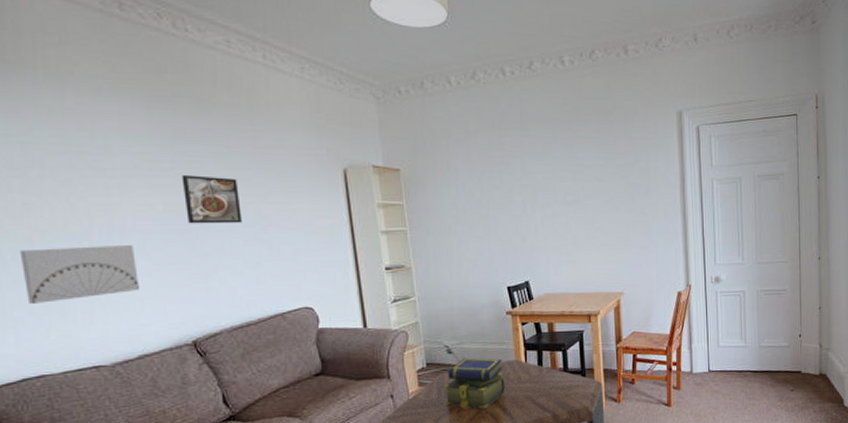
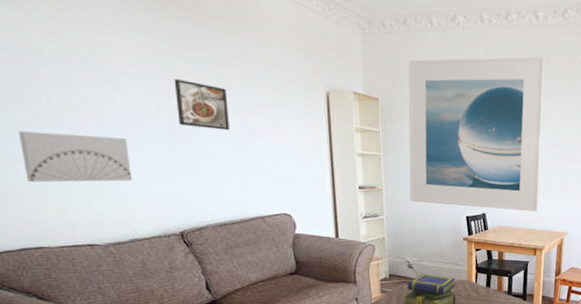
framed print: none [429,103,587,278] -> present [408,56,545,212]

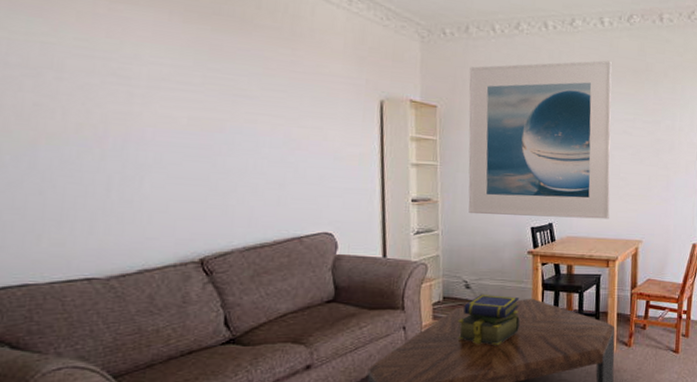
wall art: present [18,131,131,183] -> none [20,151,150,209]
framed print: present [174,79,229,131] -> none [211,91,271,144]

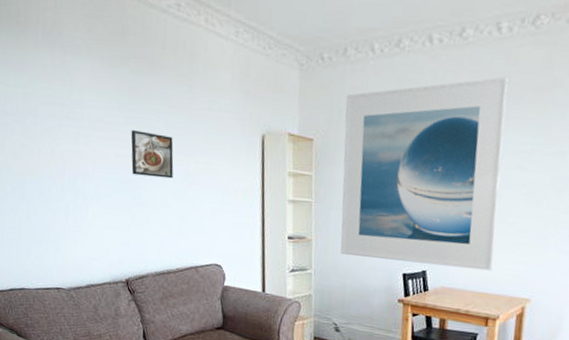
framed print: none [211,91,271,144] -> present [131,130,174,179]

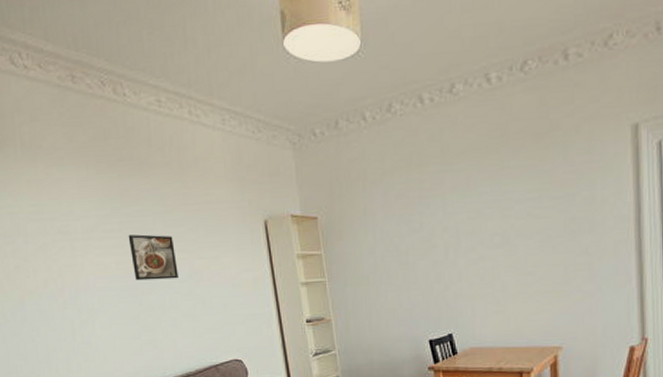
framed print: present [340,77,508,271] -> none [344,127,518,331]

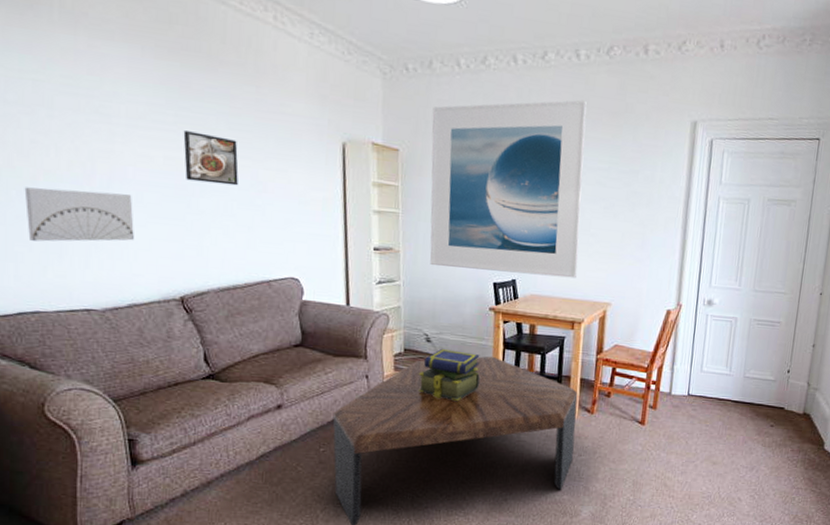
wall art: none [15,302,102,354] -> present [24,187,134,242]
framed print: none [344,127,518,331] -> present [430,100,587,279]

